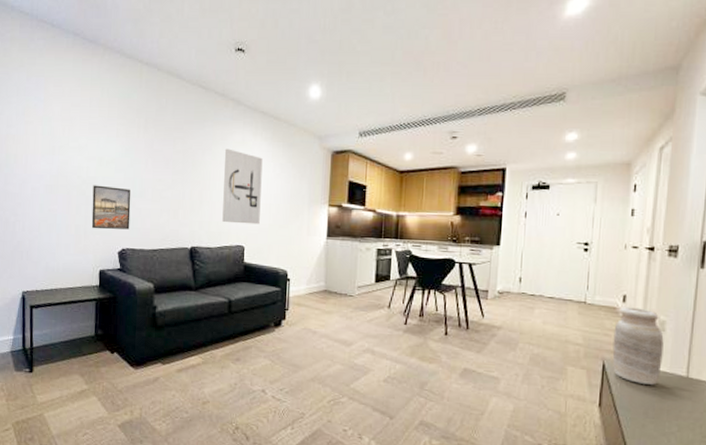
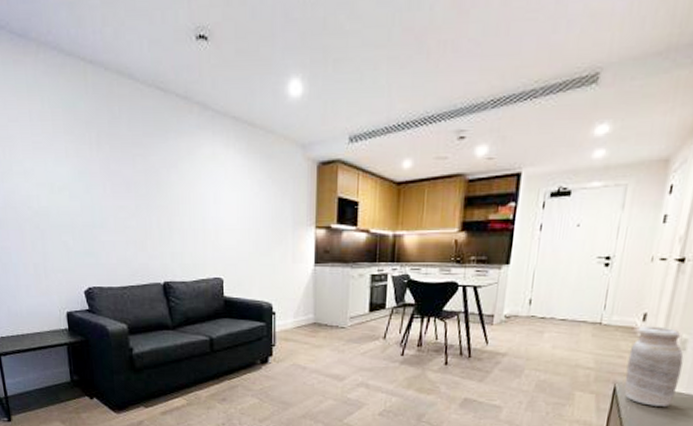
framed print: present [91,185,131,230] -> none [47,216,94,267]
wall art: present [222,148,263,225] -> none [192,165,238,253]

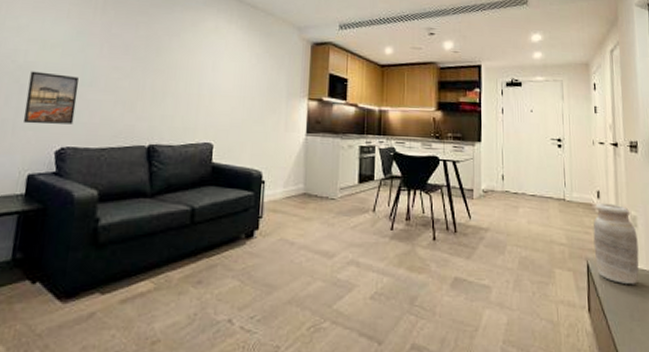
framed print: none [47,216,94,267] -> present [23,71,79,124]

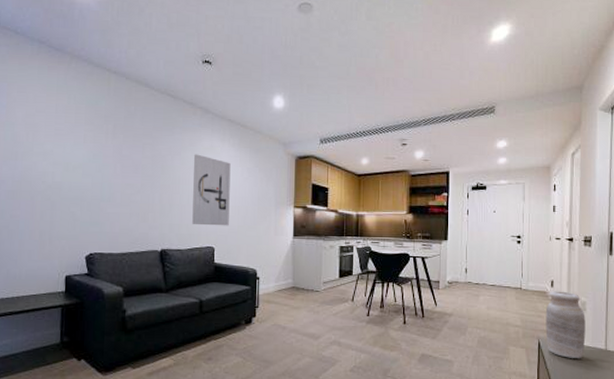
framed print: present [23,71,79,124] -> none [57,190,99,235]
wall art: none [188,35,237,119] -> present [192,154,231,226]

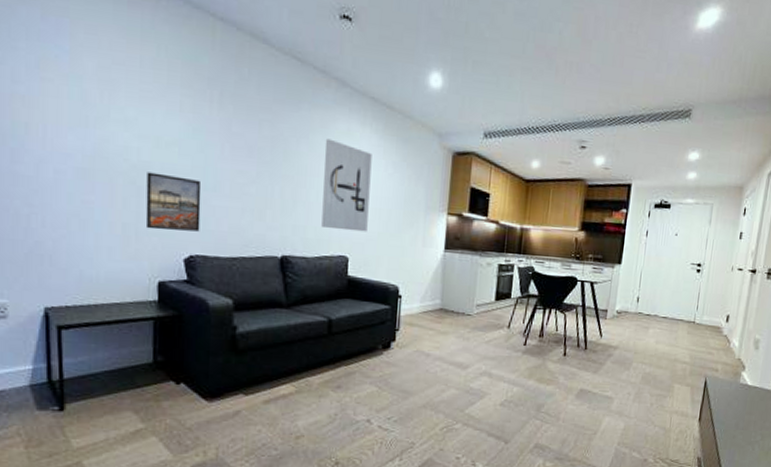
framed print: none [57,190,99,235] -> present [145,172,202,232]
vase: present [545,291,586,358] -> none [713,326,757,399]

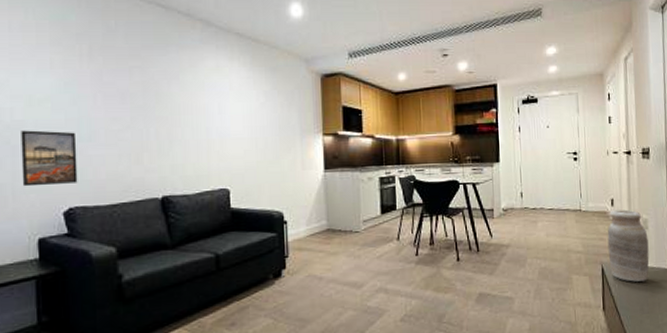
wall art: present [321,138,372,232] -> none [195,77,246,164]
vase: none [713,326,757,399] -> present [607,209,650,282]

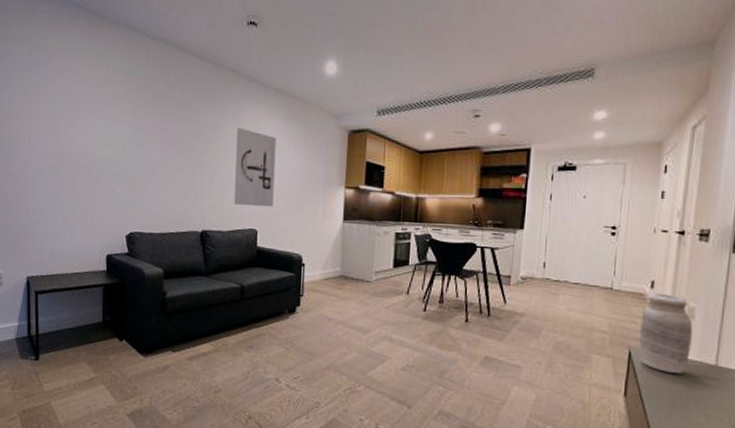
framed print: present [21,130,78,187] -> none [98,166,139,213]
wall art: none [195,77,246,164] -> present [234,127,276,207]

